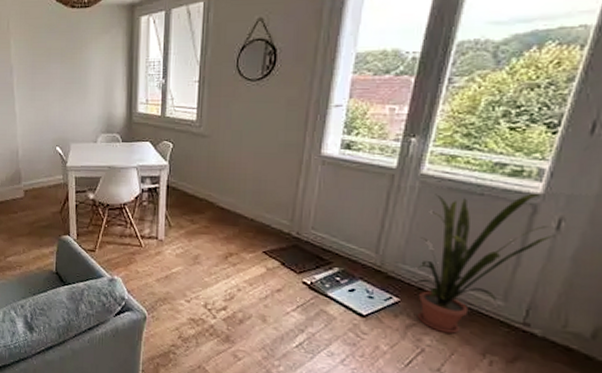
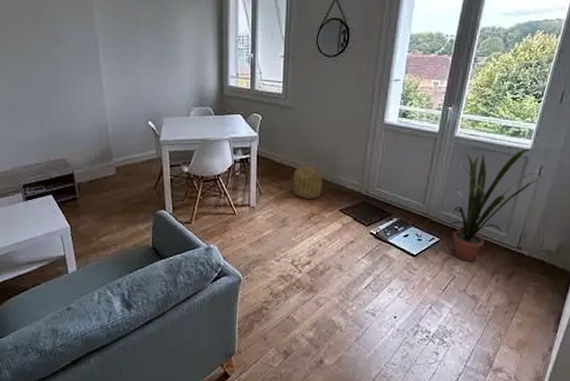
basket: none [207,197,242,237] -> present [293,164,322,199]

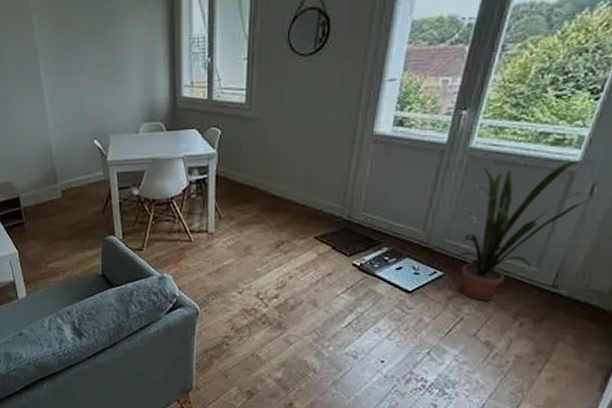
basket: present [293,164,322,199] -> none [258,184,294,224]

